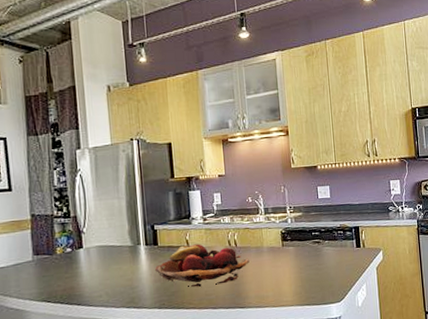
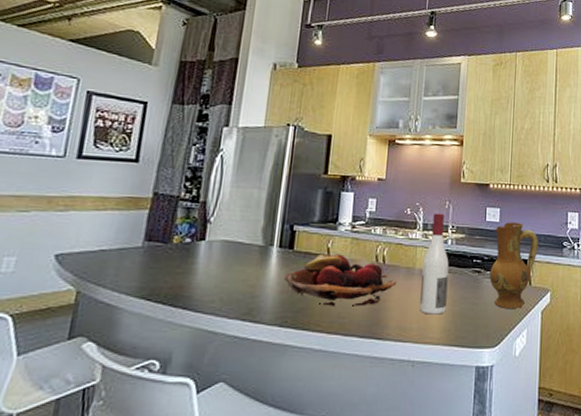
wine bottle: none [269,197,295,283] -> present [420,213,449,315]
ceramic jug: none [327,195,367,270] -> present [489,222,538,308]

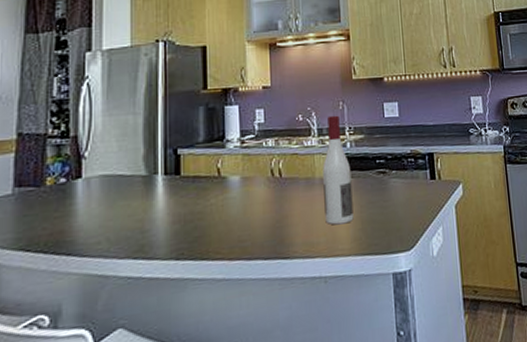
fruit basket: present [284,254,396,307] -> none [175,173,297,231]
ceramic jug: present [489,222,538,308] -> none [395,114,444,208]

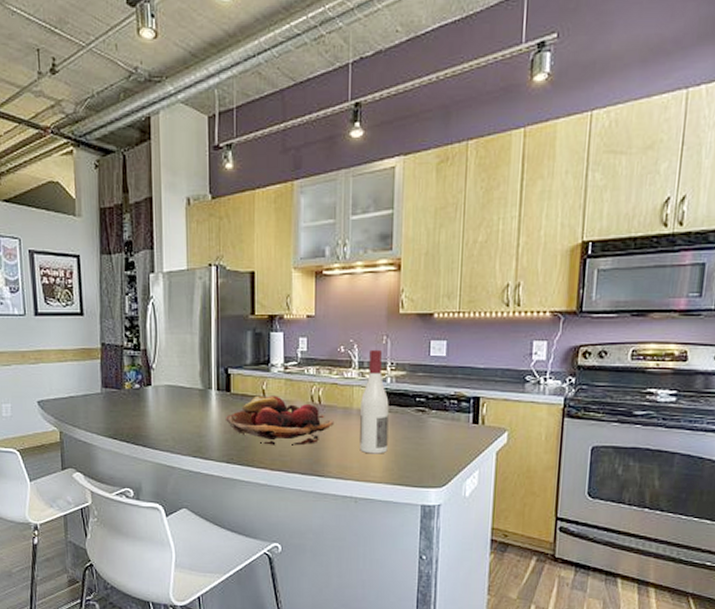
fruit basket: none [175,173,297,231] -> present [226,395,334,446]

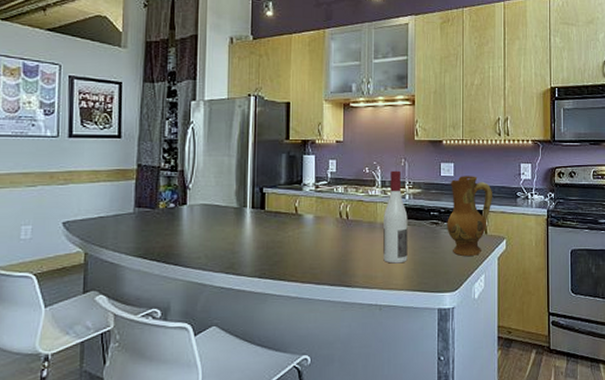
fruit basket: present [226,395,334,446] -> none [259,212,360,259]
ceramic jug: none [435,356,494,449] -> present [447,176,492,256]

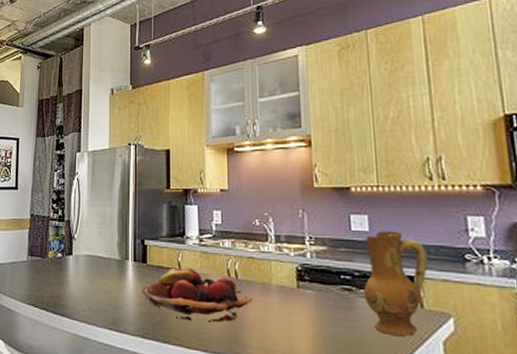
fruit basket: none [259,212,360,259] -> present [142,267,253,323]
wine bottle: present [383,170,408,264] -> none [280,223,314,337]

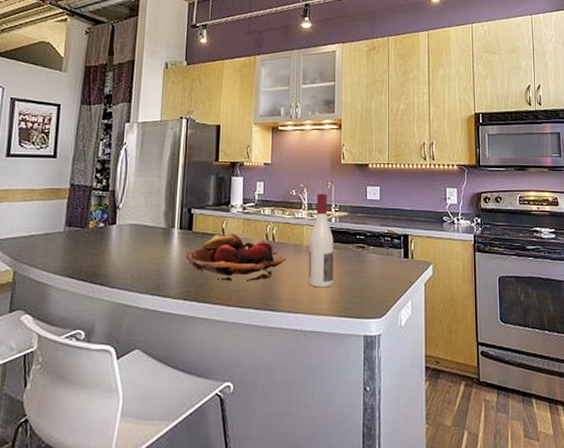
wine bottle: none [280,223,314,337] -> present [309,193,334,288]
ceramic jug: present [364,231,428,336] -> none [373,199,418,281]

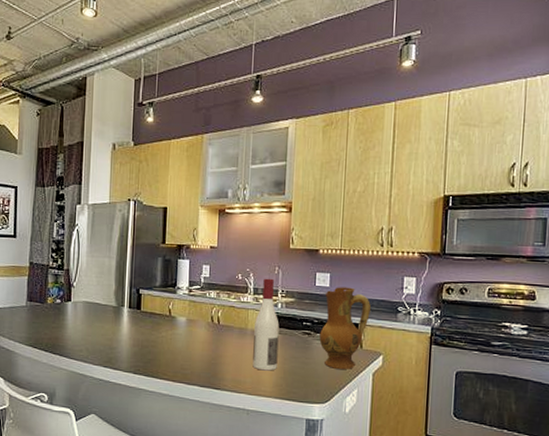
fruit basket: present [186,234,286,281] -> none [135,314,231,360]
ceramic jug: none [373,199,418,281] -> present [319,287,371,369]

